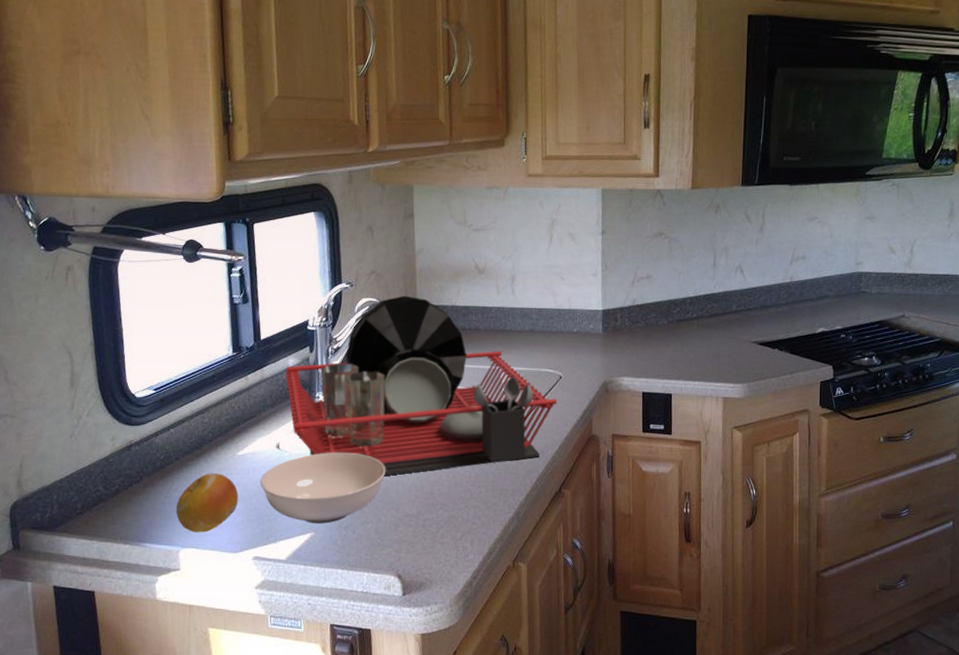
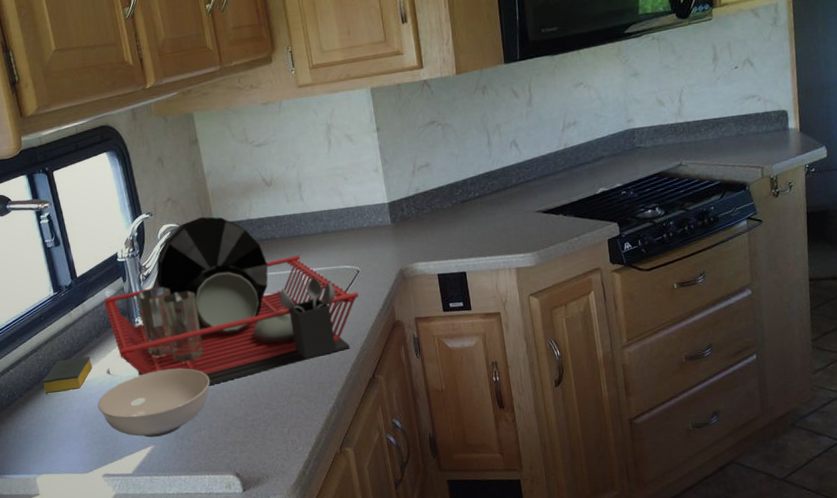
fruit: present [175,473,238,533] -> none [26,403,81,460]
sponge: none [204,426,261,461] -> present [42,357,93,393]

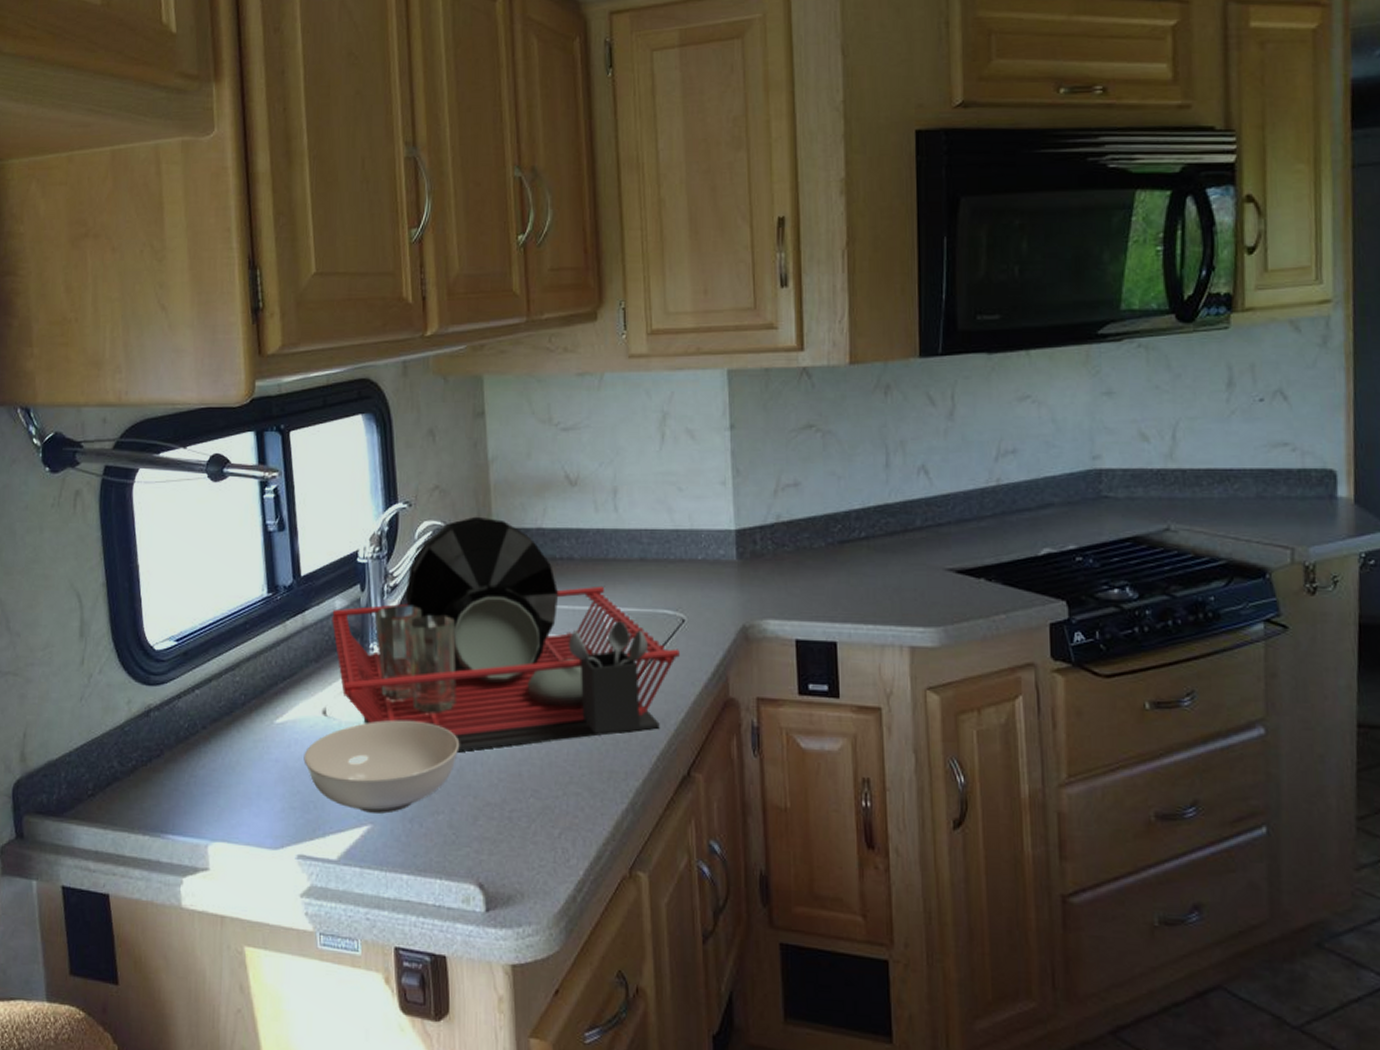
sponge: present [42,357,93,393] -> none [235,686,304,730]

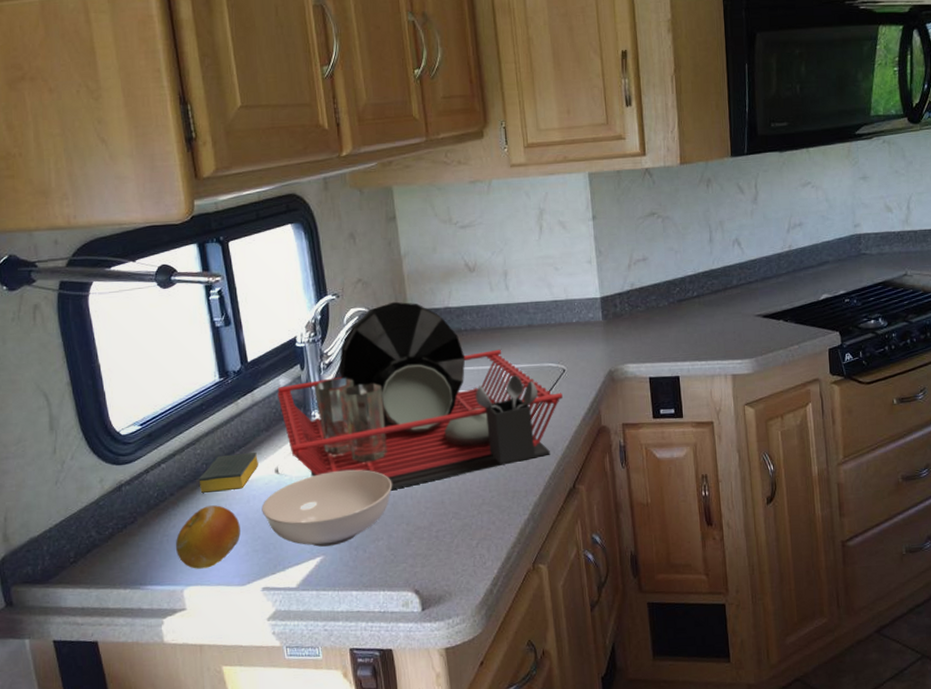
fruit: none [203,746,278,822] -> present [175,505,240,569]
sponge: none [235,686,304,730] -> present [198,453,259,493]

